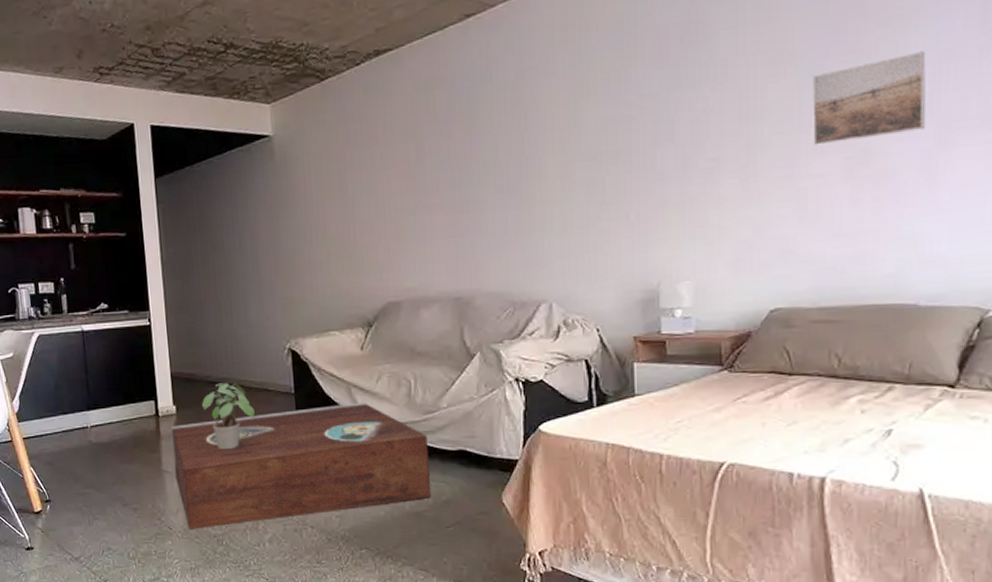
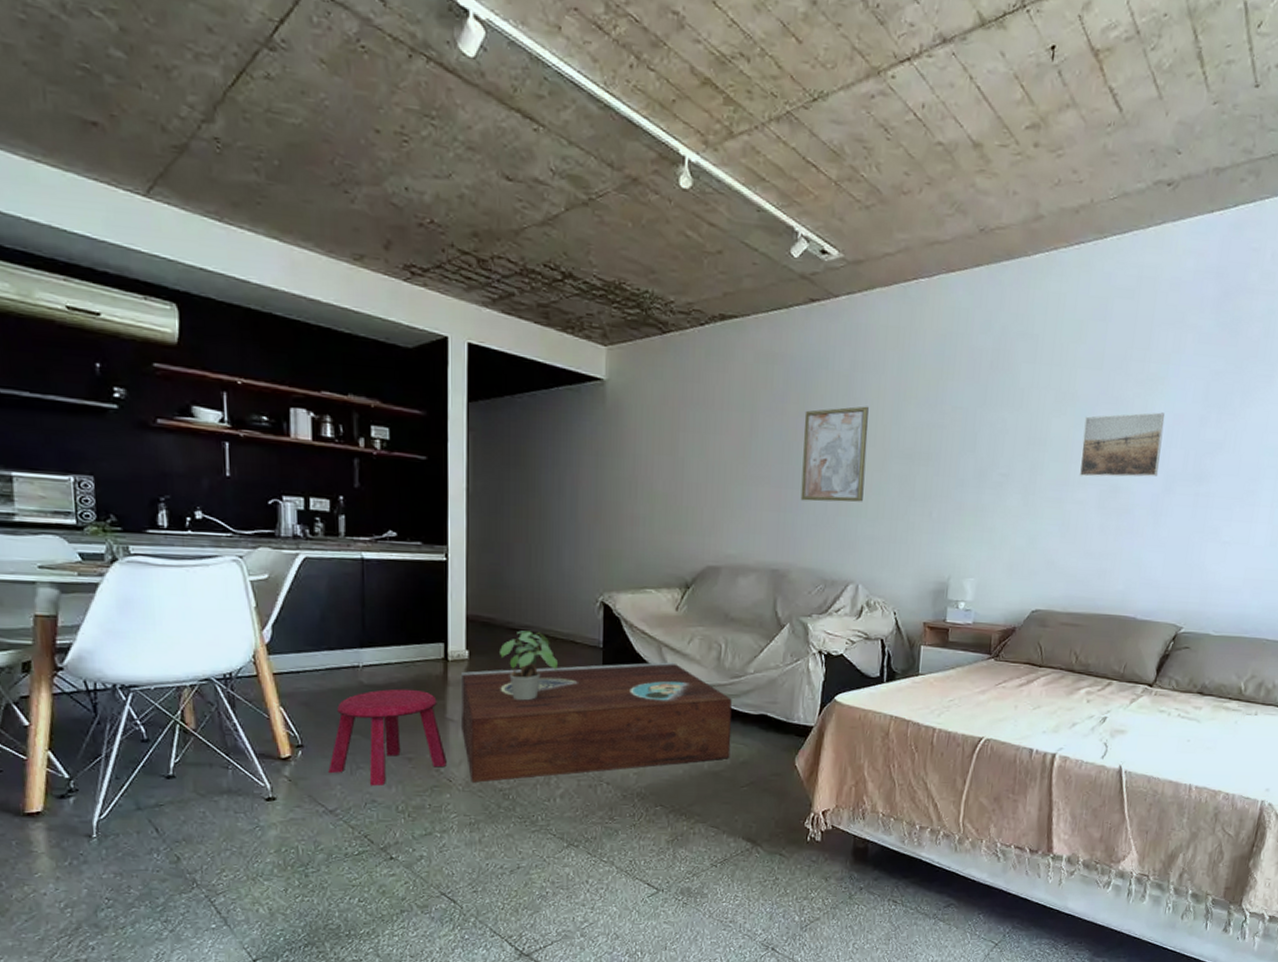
stool: none [71,445,166,535] -> present [328,688,447,787]
wall art: none [472,112,546,223] -> present [800,406,869,502]

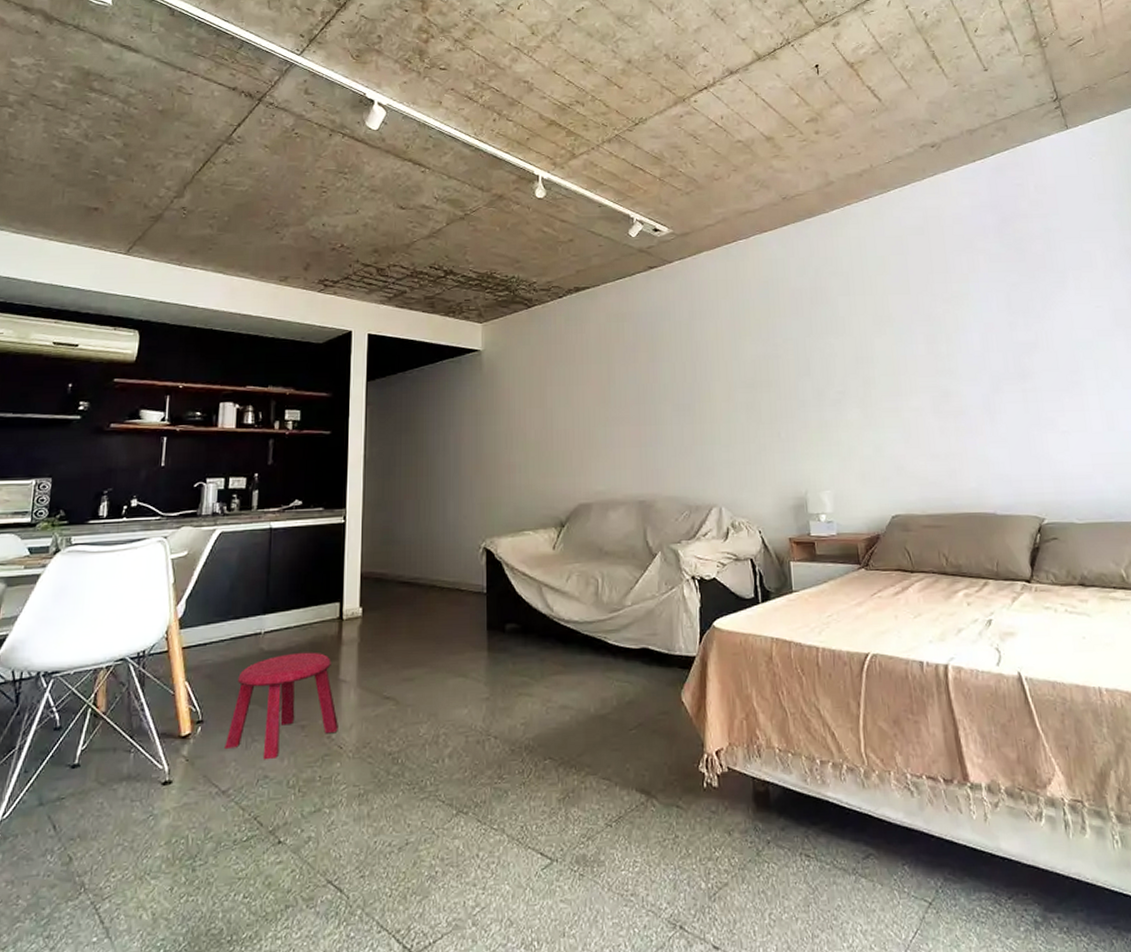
stereo: present [462,662,732,783] -> none [354,601,616,748]
potted plant: present [500,630,558,701] -> none [391,583,444,655]
wall art: present [800,406,869,502] -> none [654,347,715,435]
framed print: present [1079,412,1165,477] -> none [904,323,983,386]

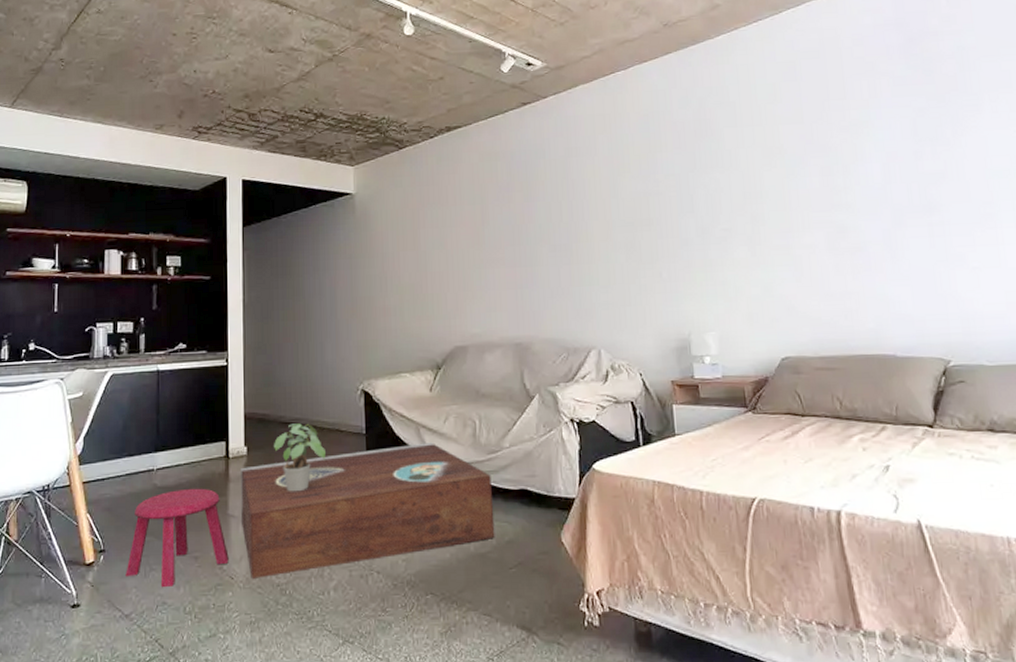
stereo: none [354,601,616,748] -> present [241,442,495,579]
potted plant: none [391,583,444,655] -> present [274,423,326,492]

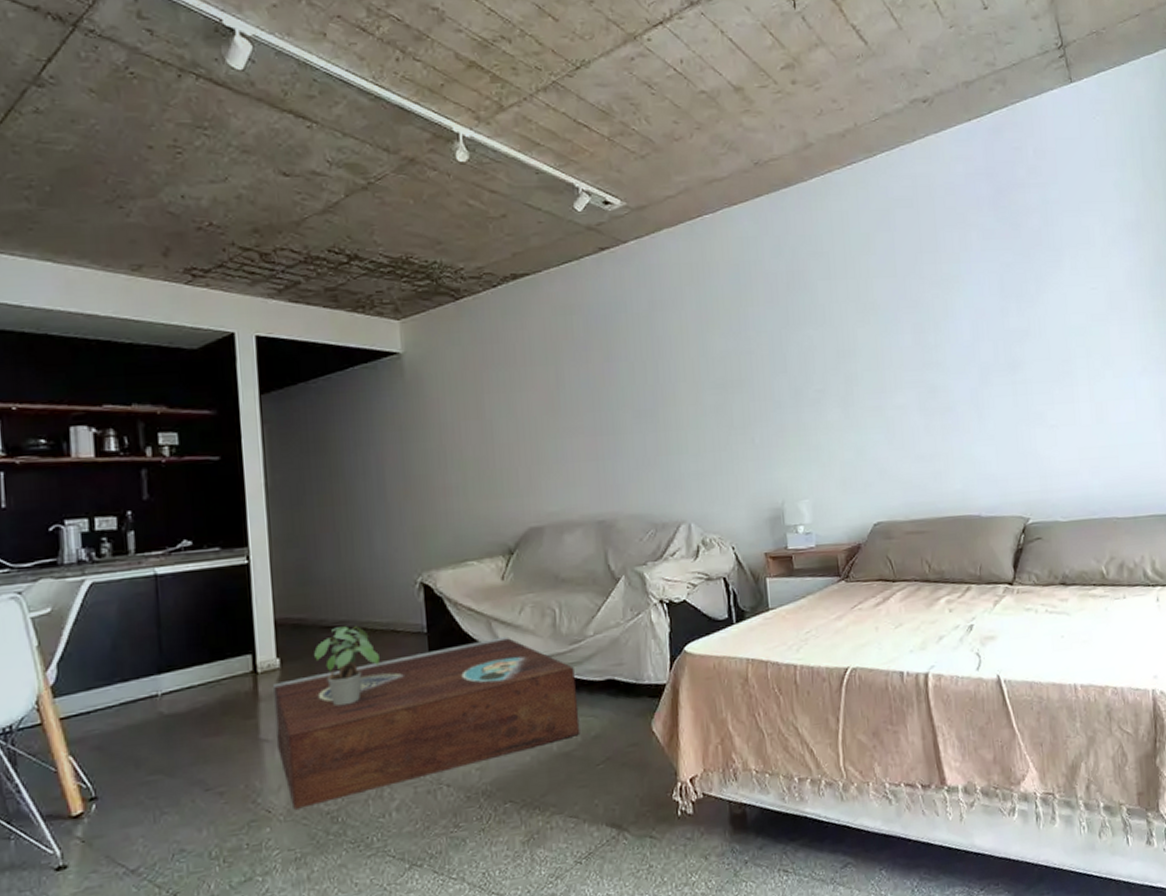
stool: present [126,488,229,588] -> none [128,711,264,833]

